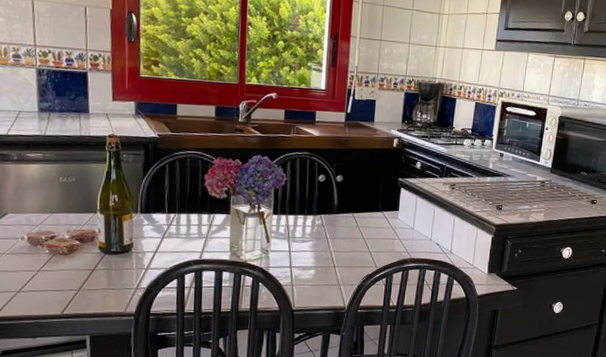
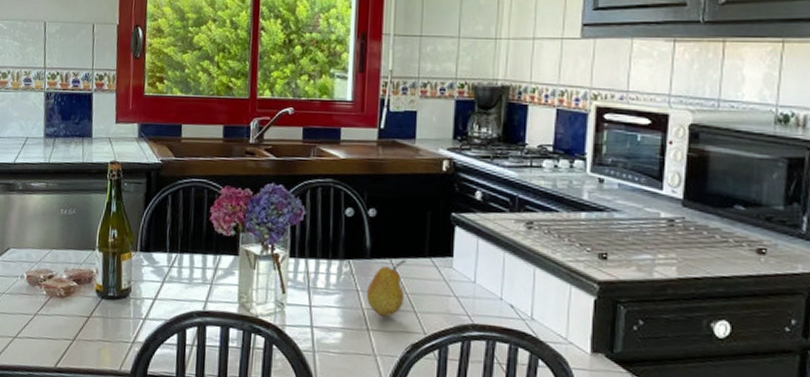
fruit: none [333,213,365,257] -> present [366,259,407,318]

